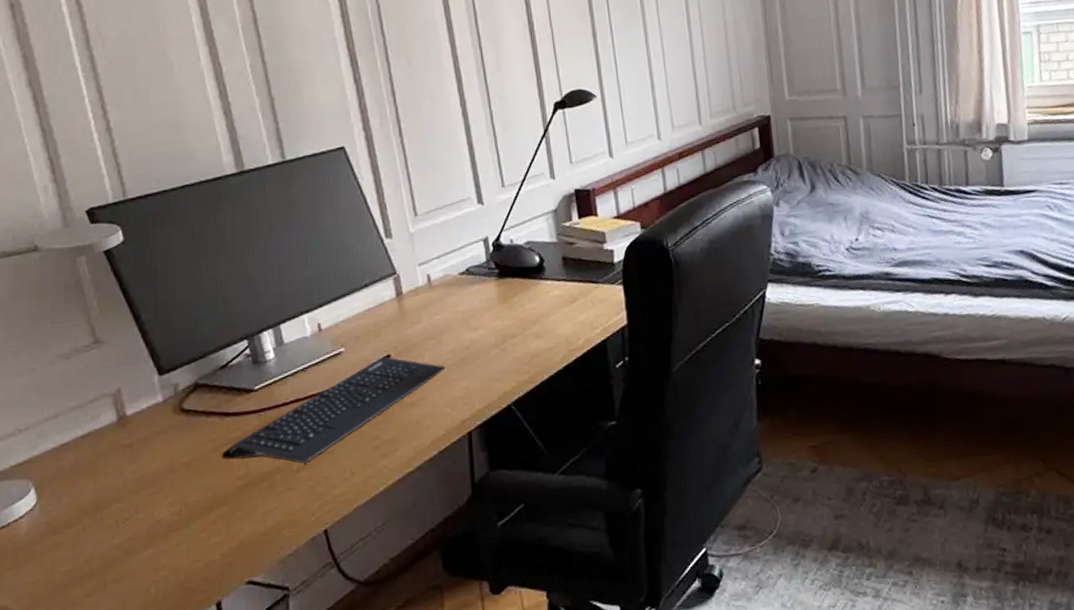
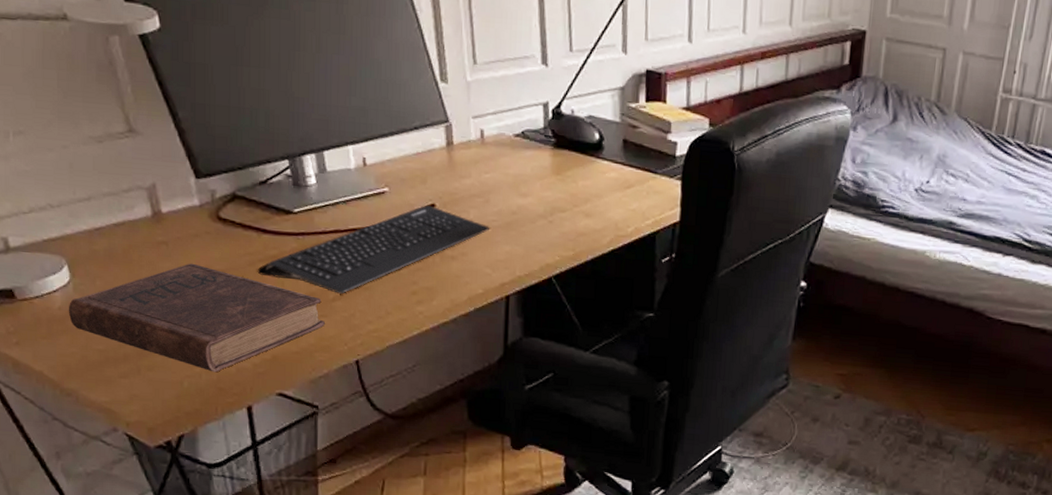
book: none [34,461,291,572] -> present [68,263,325,373]

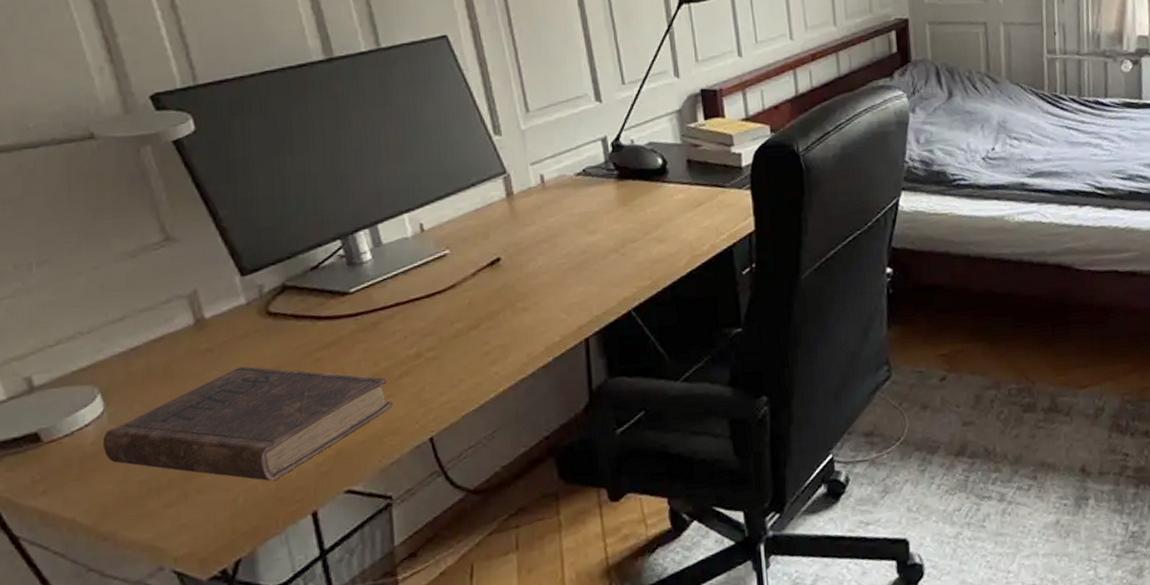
keyboard: present [257,205,490,294] -> none [314,259,561,370]

